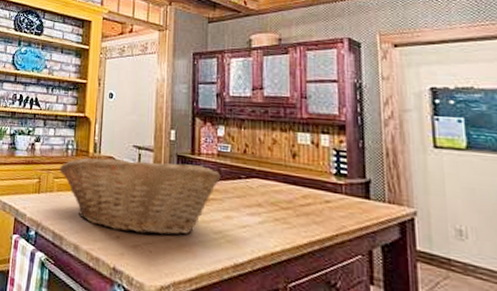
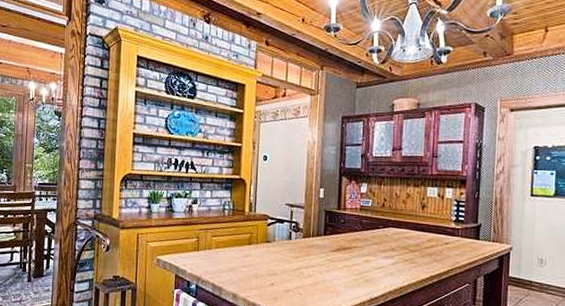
fruit basket: present [59,157,221,236] -> none [217,215,362,281]

